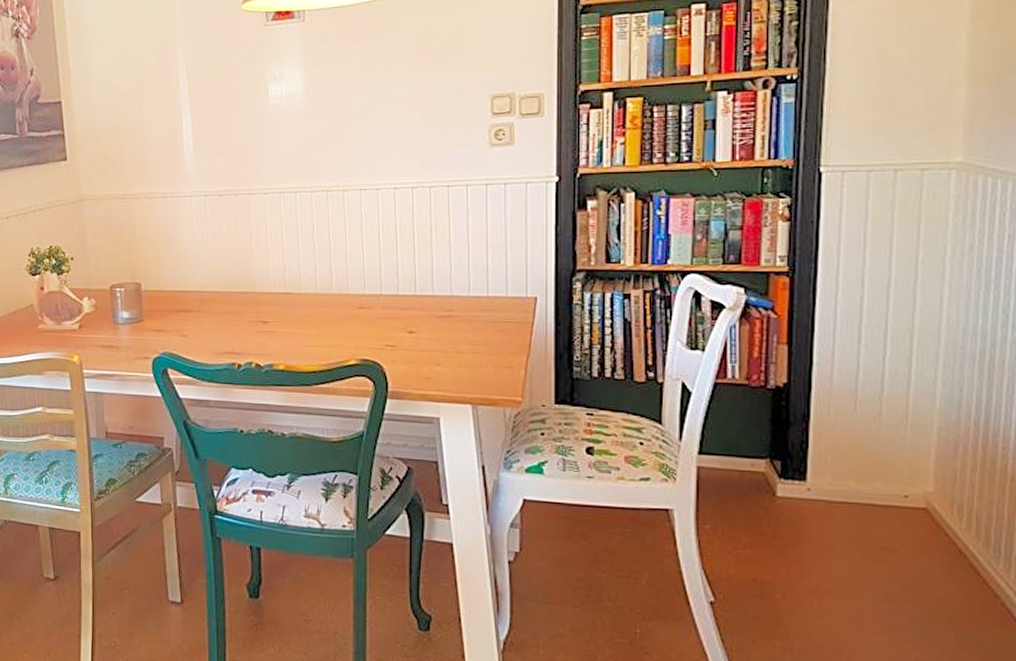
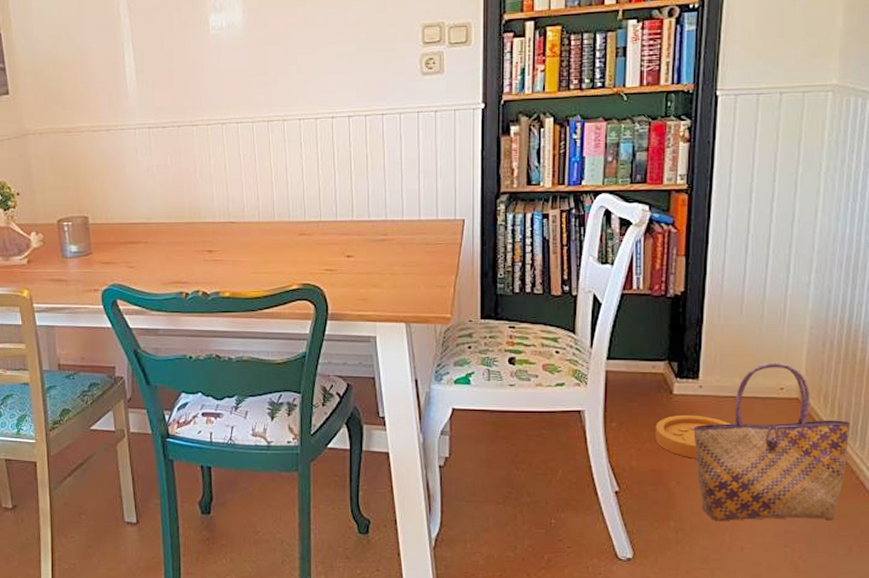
pet bowl: none [756,519,845,571] -> present [655,414,731,459]
tote bag: none [801,465,992,651] -> present [693,362,851,522]

